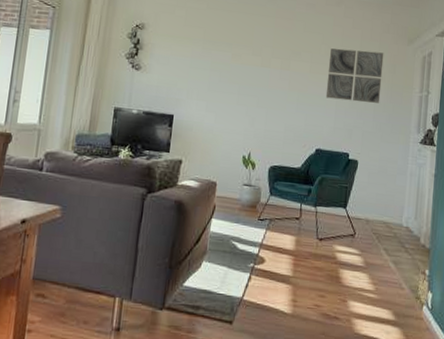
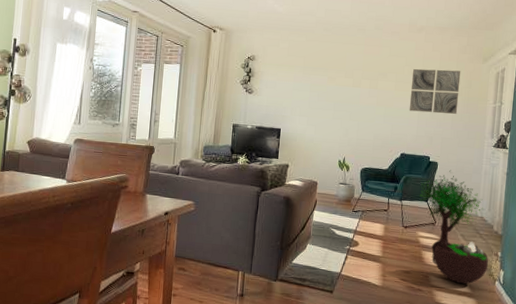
potted tree: none [336,170,415,310] -> present [419,170,489,284]

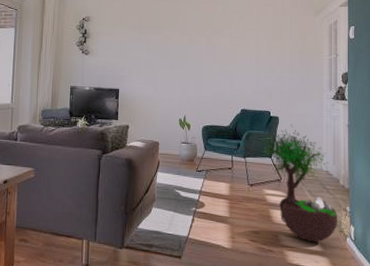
wall art: present [409,68,461,114] -> none [246,23,295,68]

